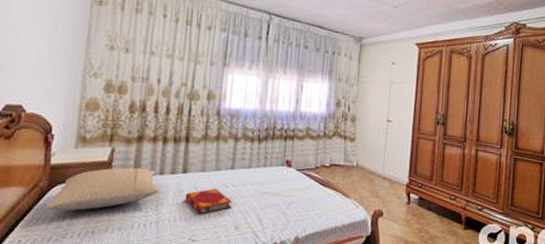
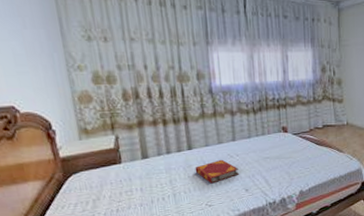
pillow: present [46,167,159,211] -> none [67,150,169,197]

